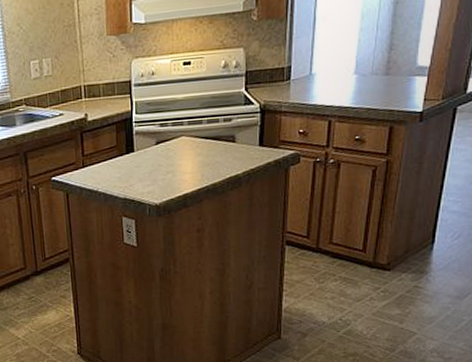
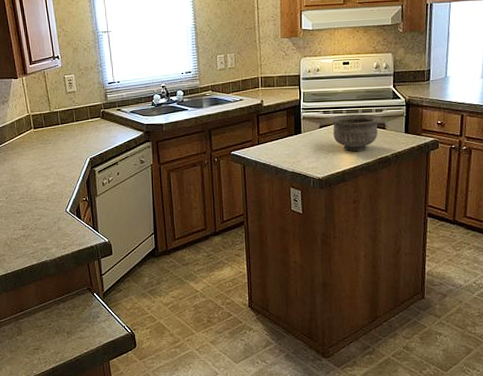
bowl: none [167,124,229,171] -> present [329,113,380,151]

